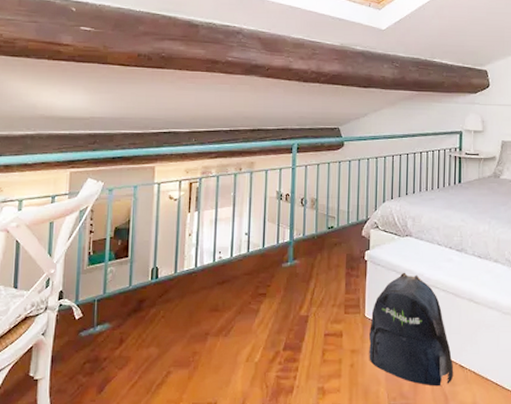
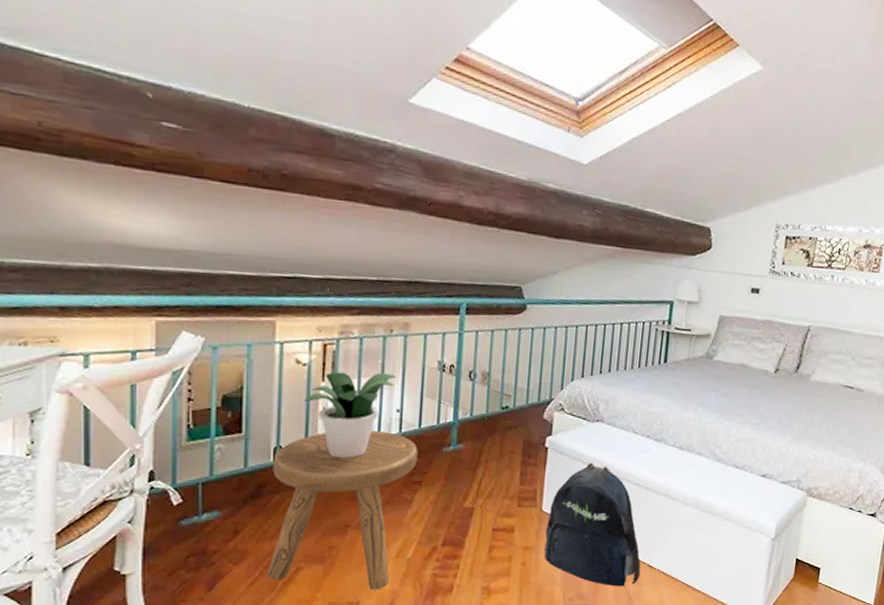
stool: none [144,252,262,391] -> present [266,431,418,590]
potted plant: none [174,203,245,275] -> present [303,371,397,458]

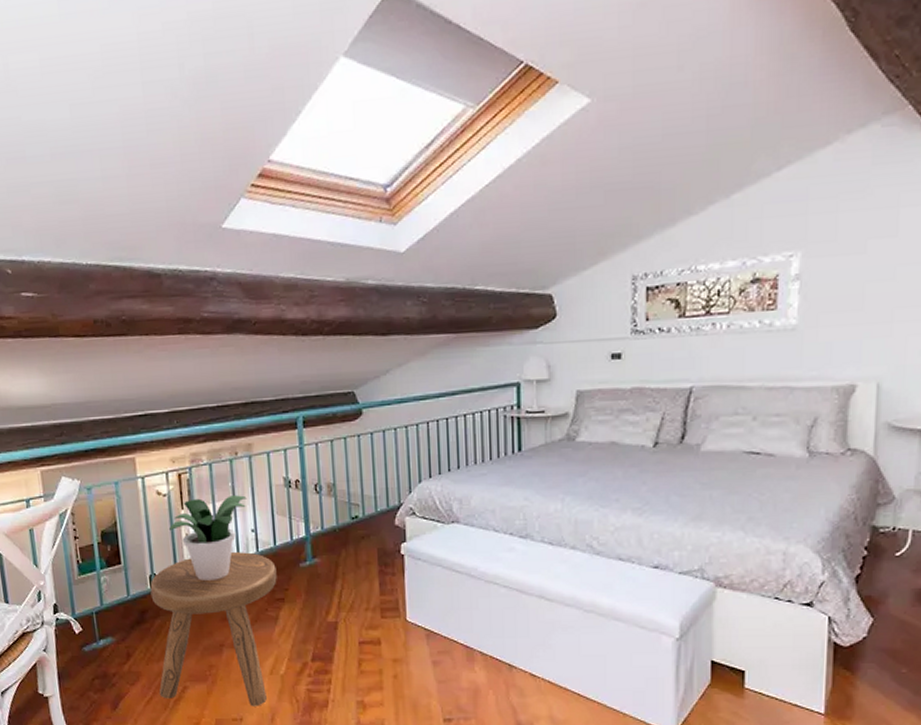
backpack: present [544,462,641,587] -> none [413,566,522,698]

